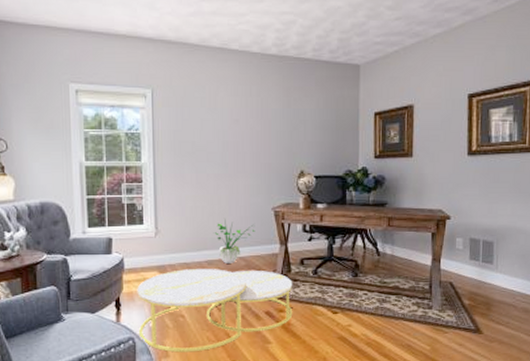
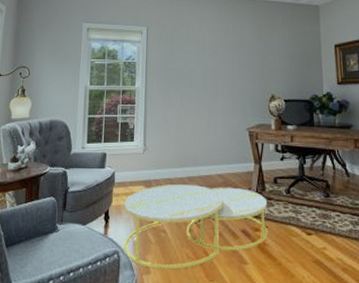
potted plant: present [214,219,255,263] -> none [195,138,232,180]

